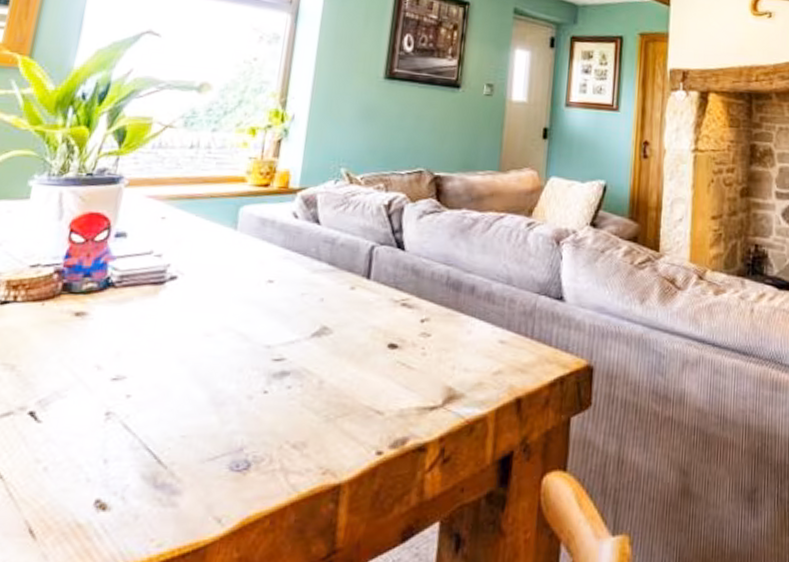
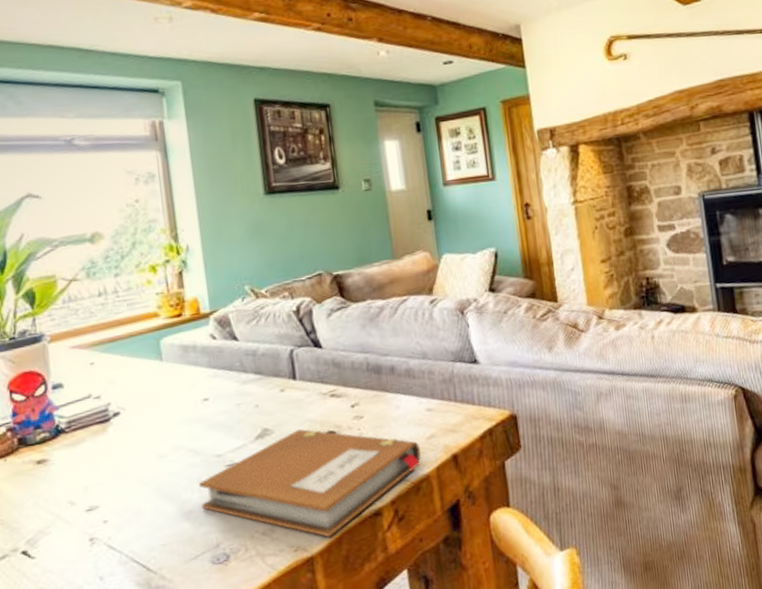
notebook: none [235,335,484,466] -> present [199,429,421,538]

